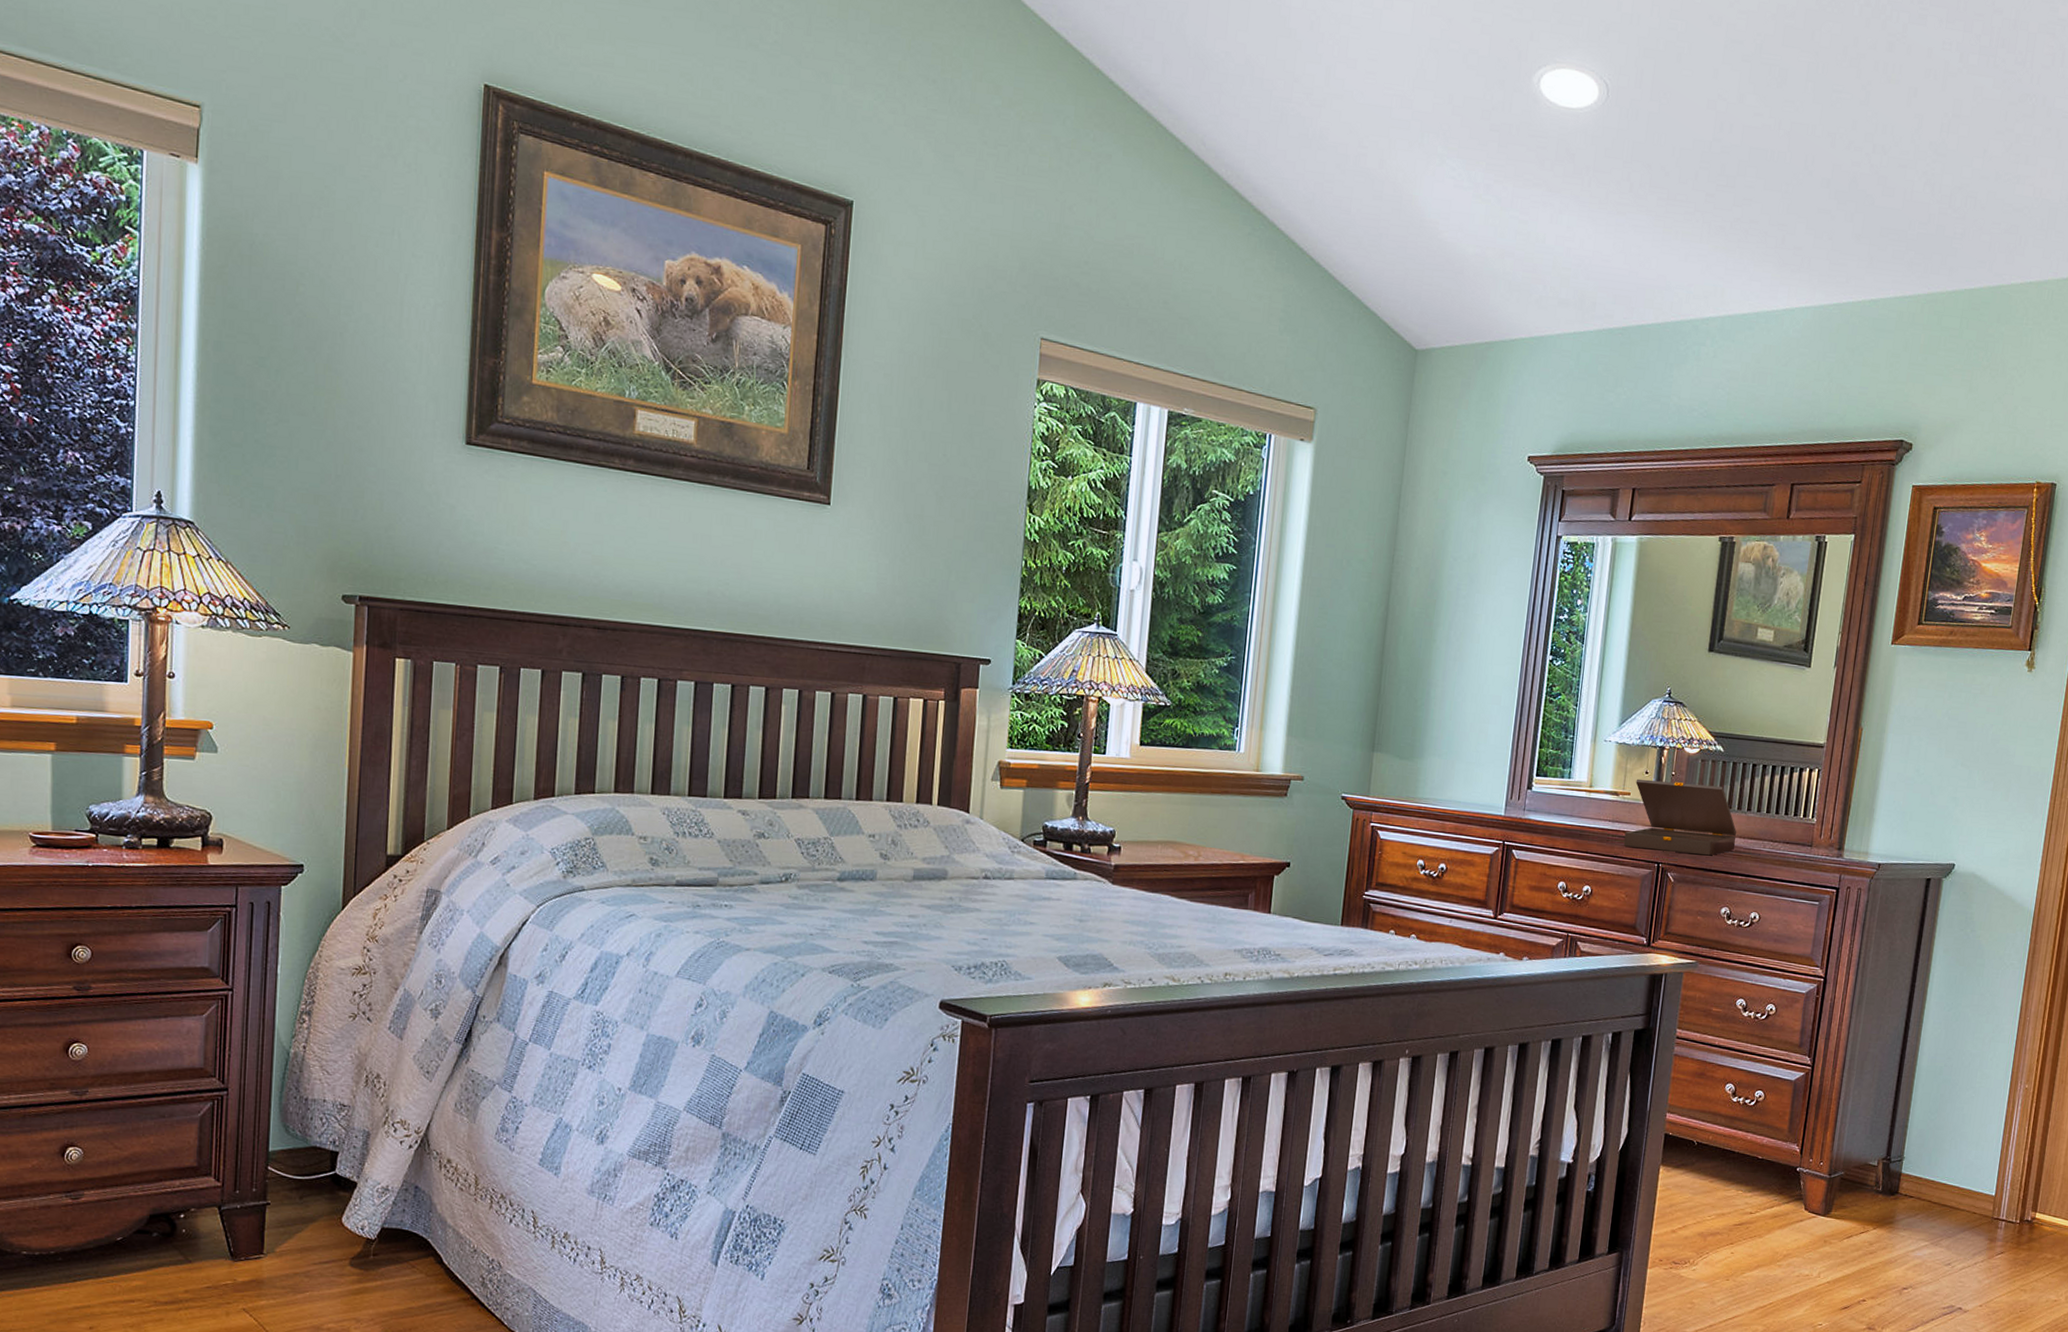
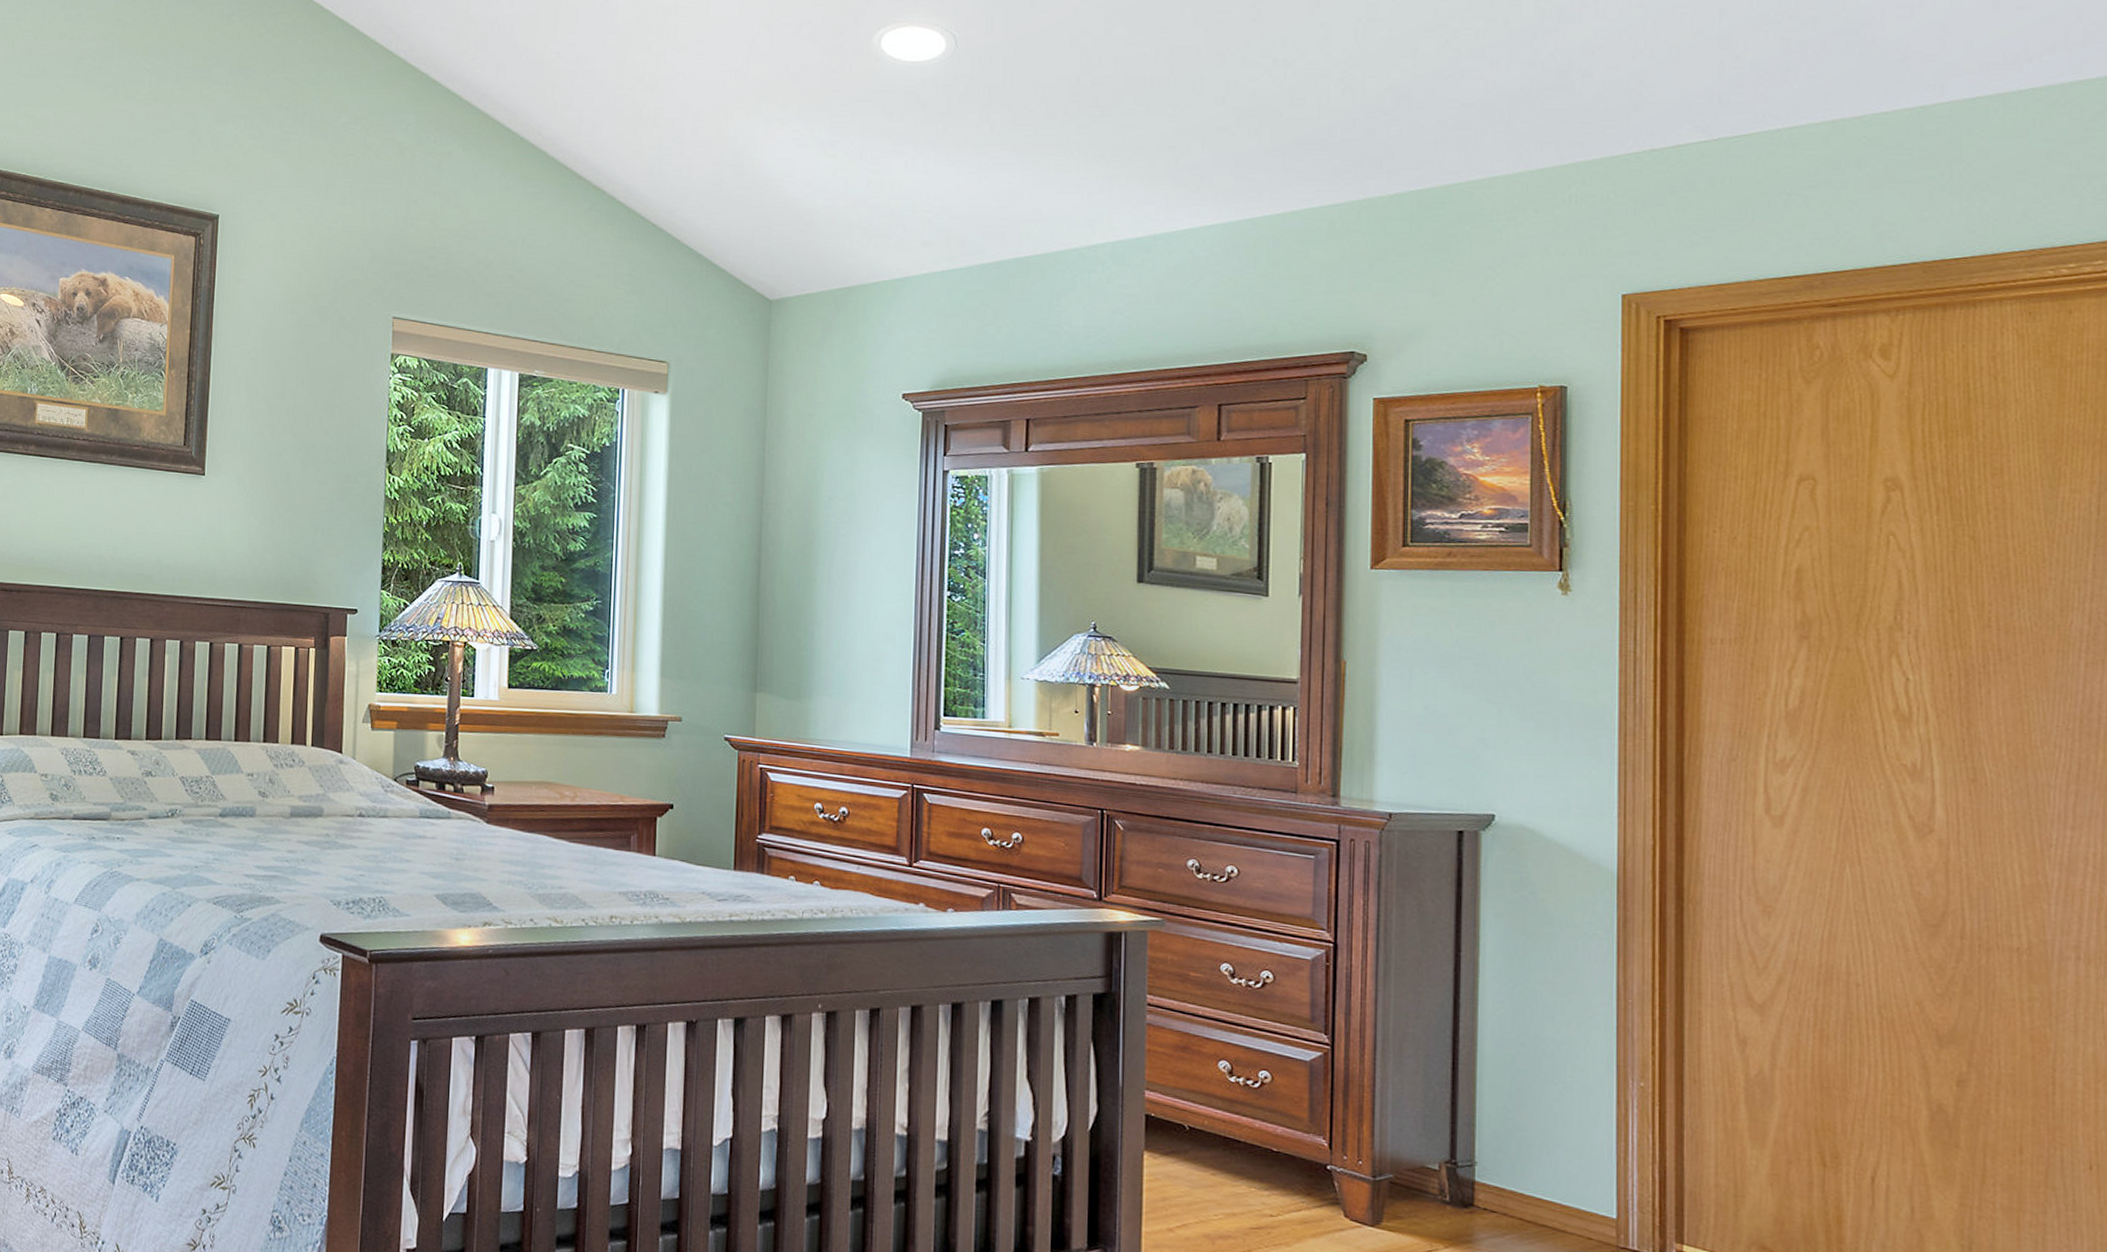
jewelry box: present [1623,778,1737,856] -> none [1056,718,1198,802]

